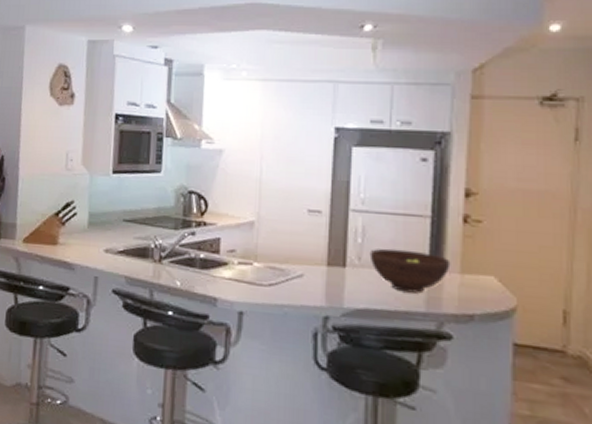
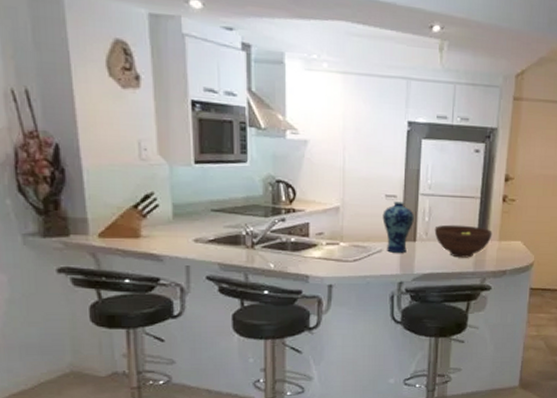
vase: none [304,218,343,280] -> present [382,201,414,253]

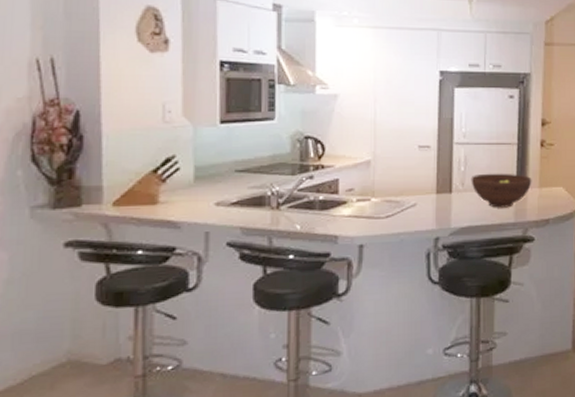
vase: present [382,201,414,253] -> none [416,152,449,206]

